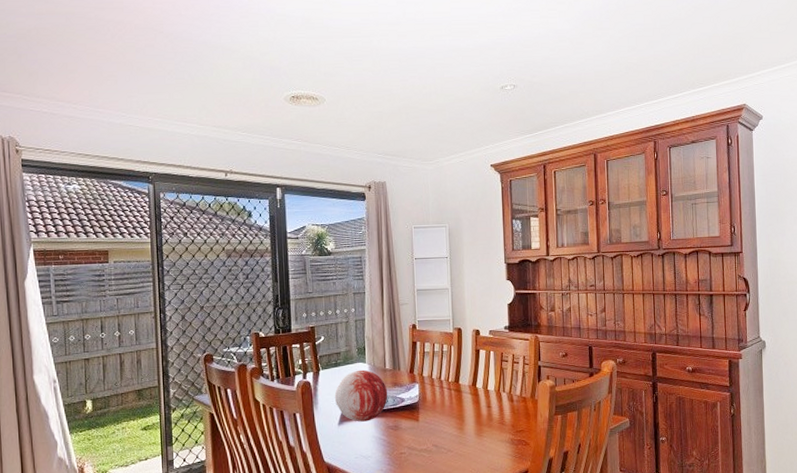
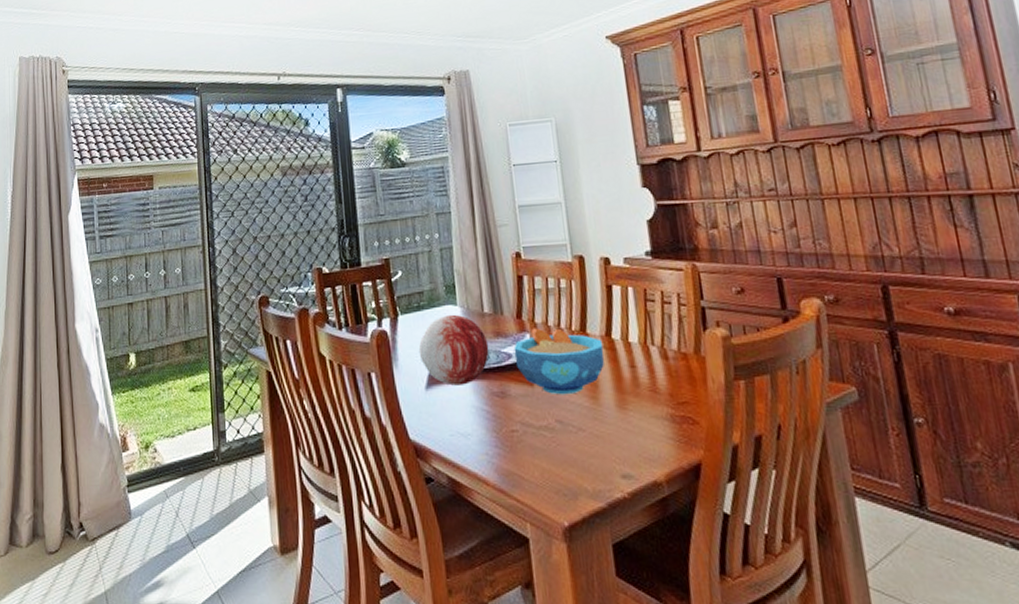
bowl: none [406,380,470,427] -> present [513,328,604,395]

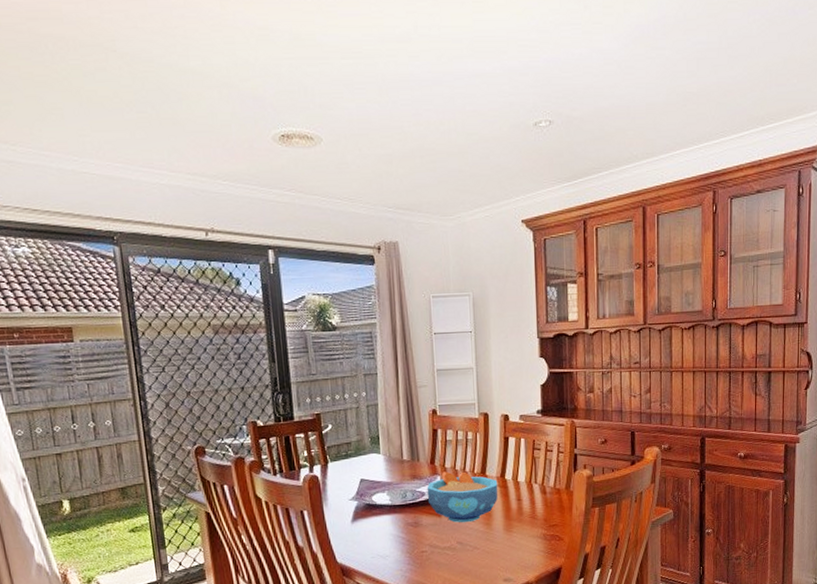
decorative orb: present [418,314,490,386] -> none [345,461,406,519]

